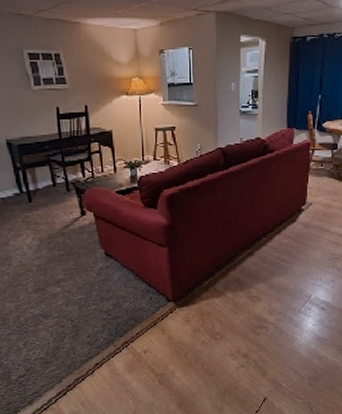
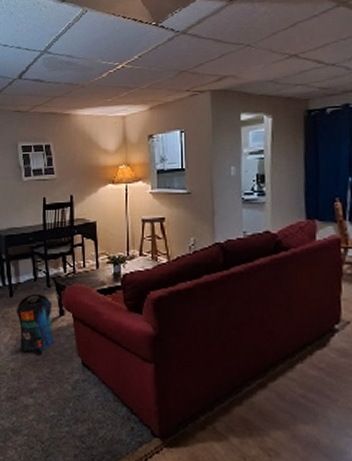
pouch: none [36,198,76,250] -> present [16,293,53,353]

